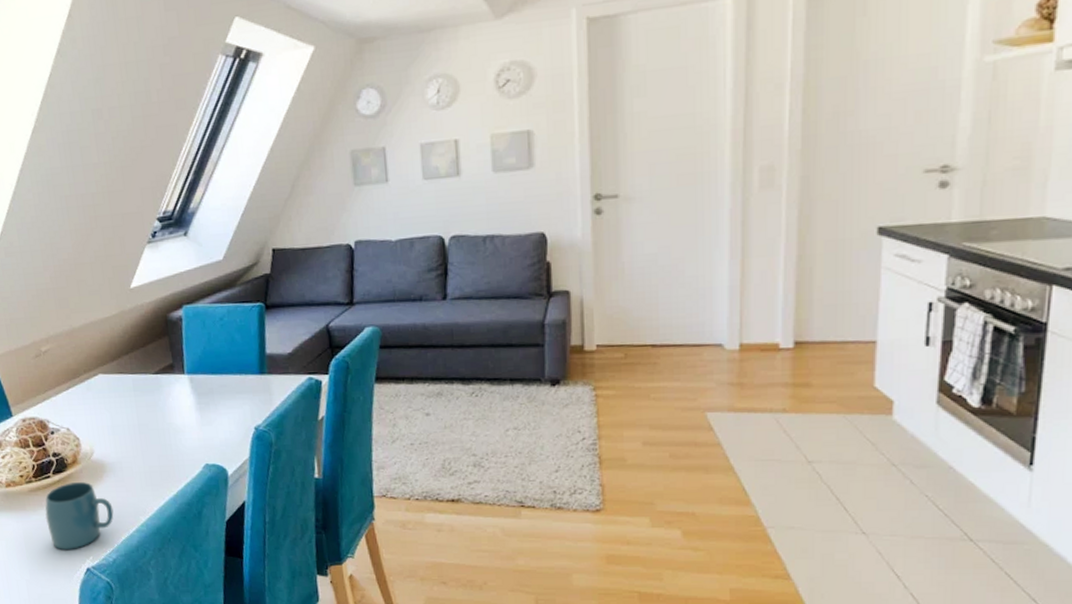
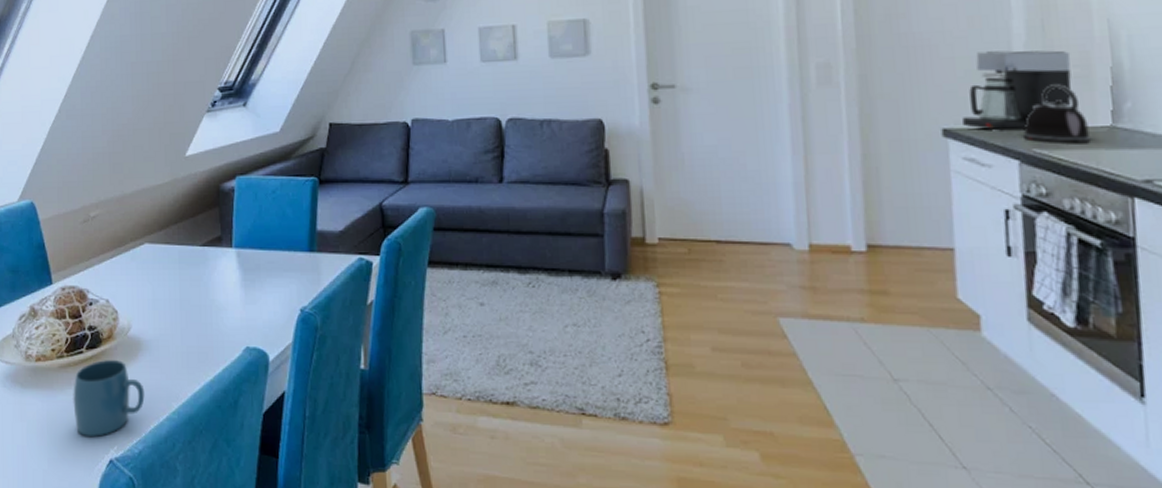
coffee maker: none [899,143,1013,228] -> present [962,50,1072,133]
kettle: none [954,177,1021,238] -> present [1022,84,1092,145]

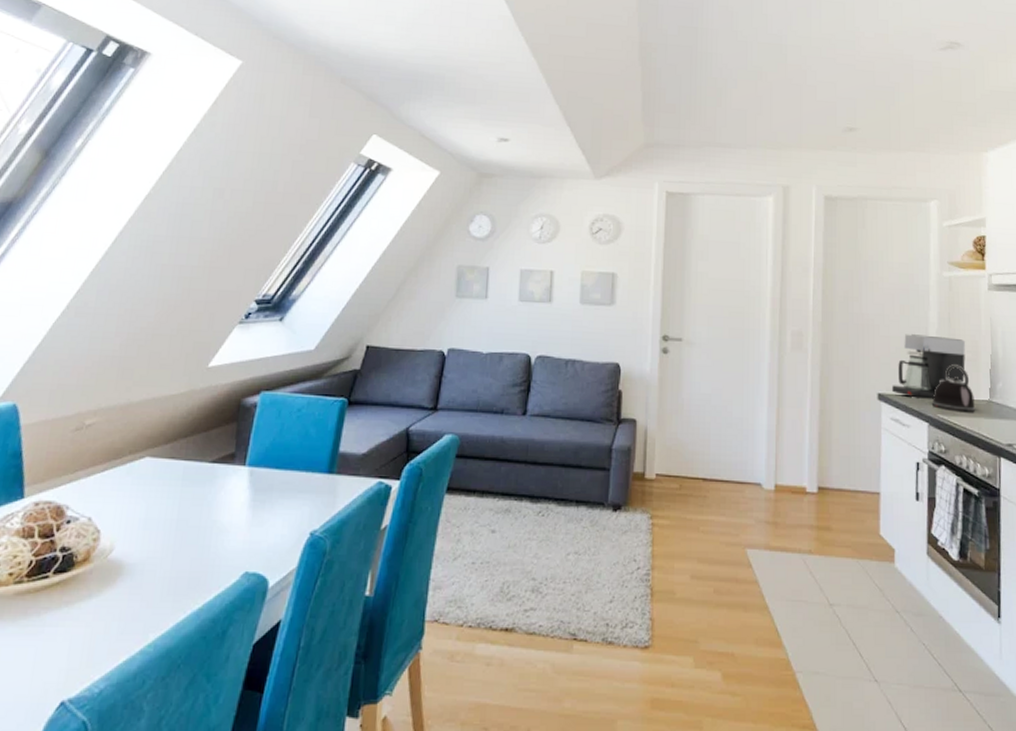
mug: present [73,359,145,437] -> none [24,585,119,675]

